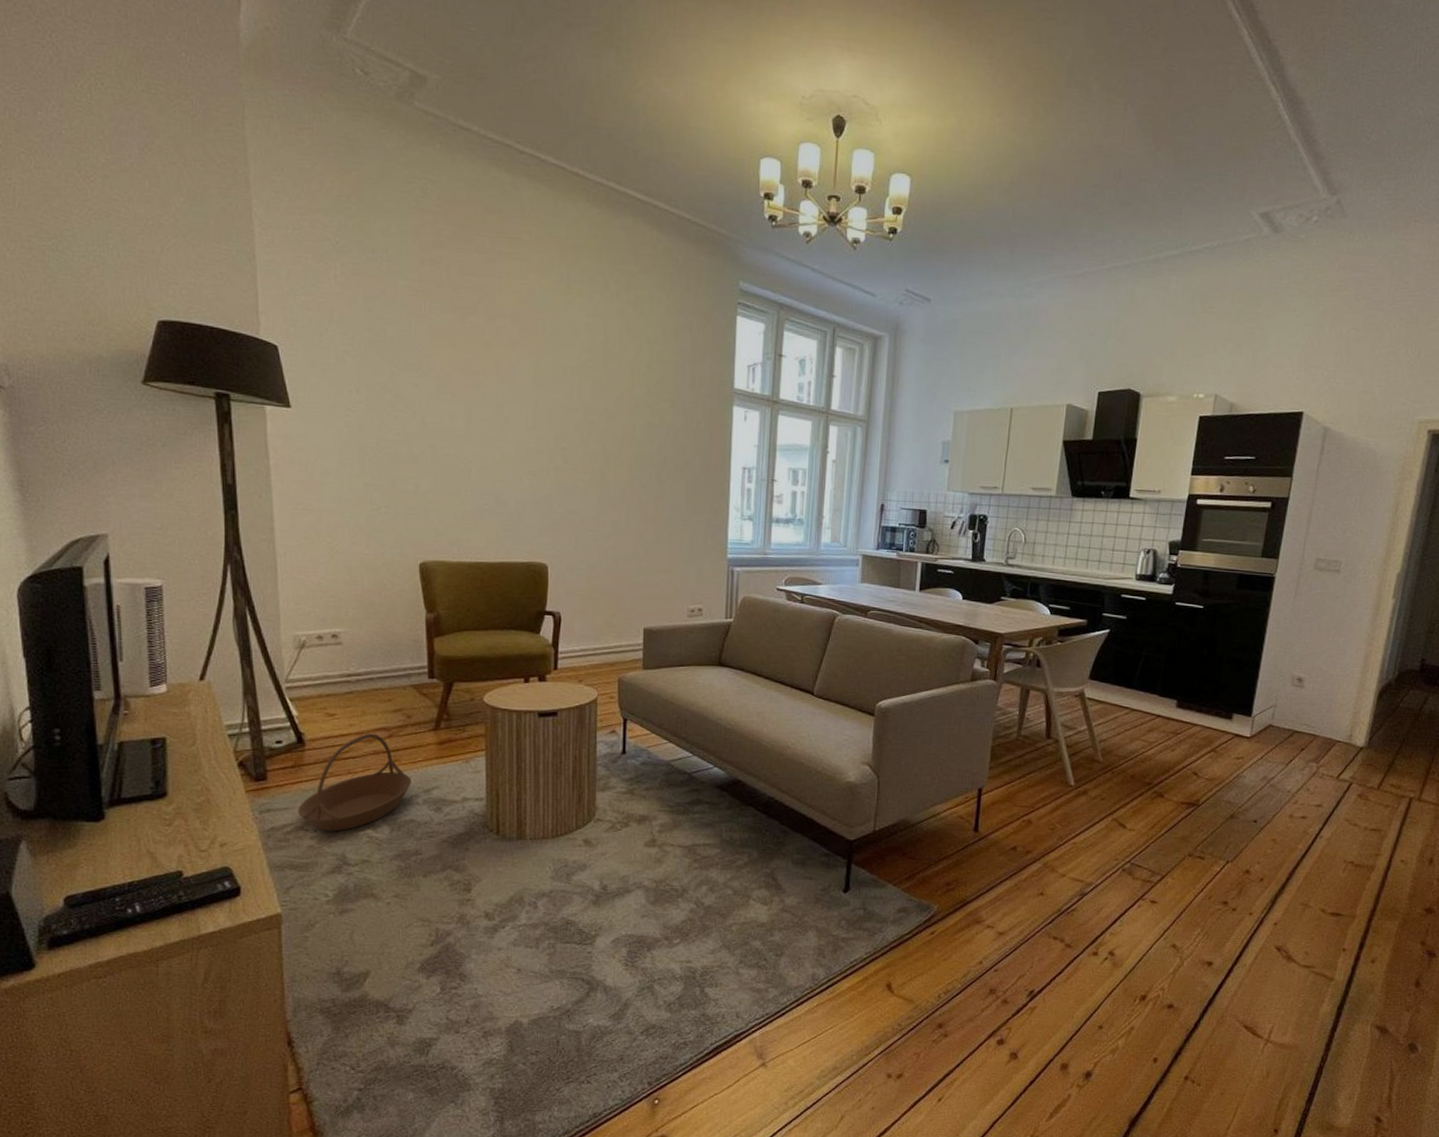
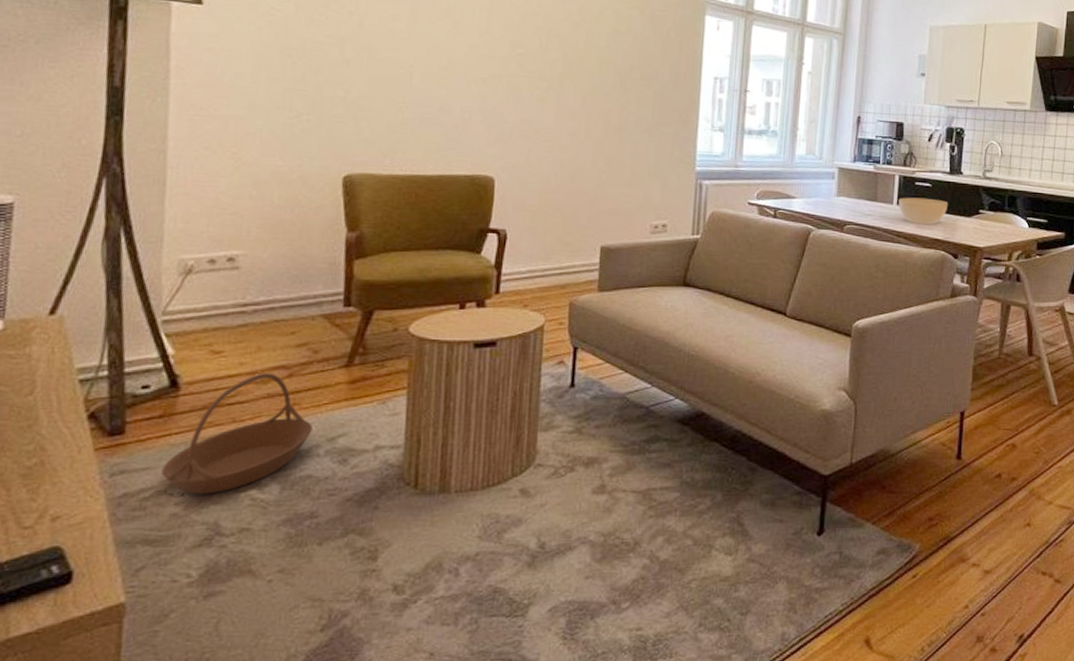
bowl: none [921,584,971,612] -> present [898,197,949,225]

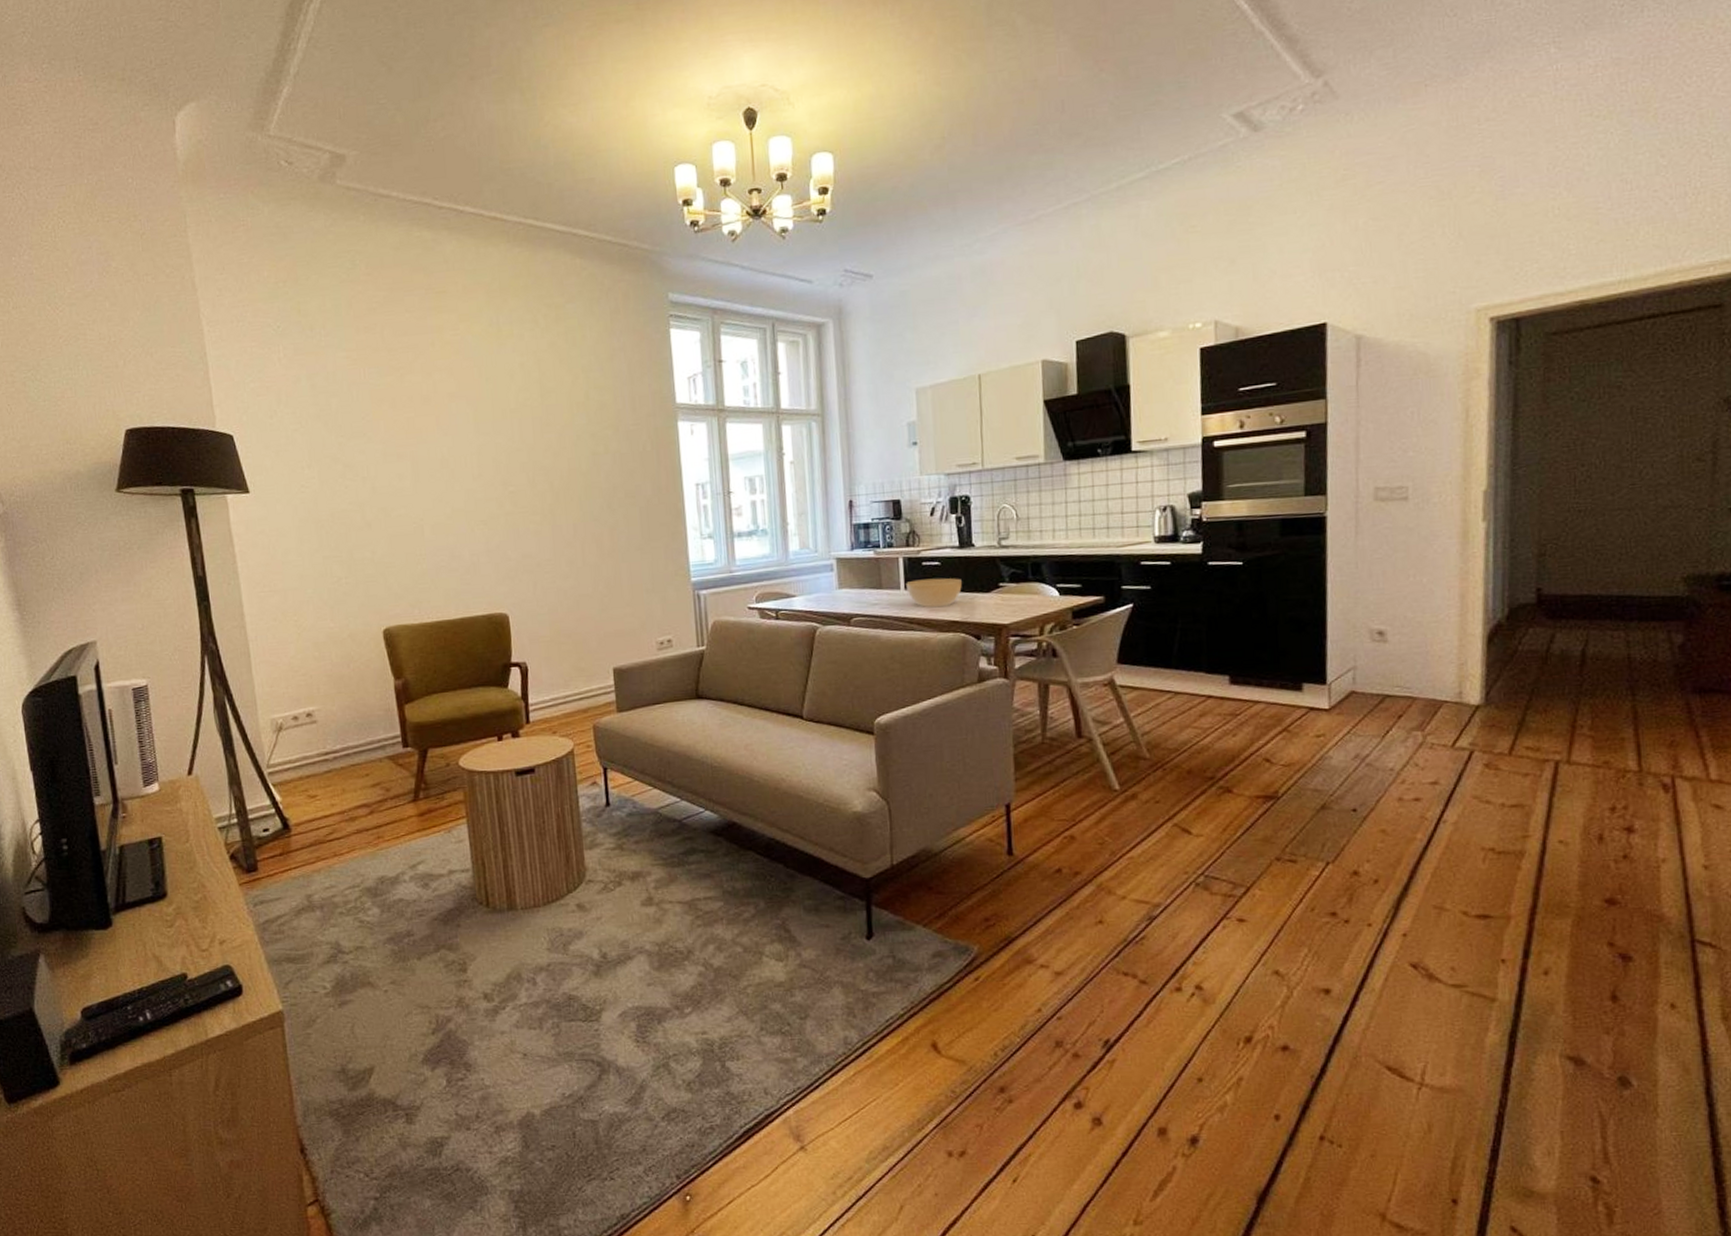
basket: present [161,372,313,495] -> none [290,811,397,919]

